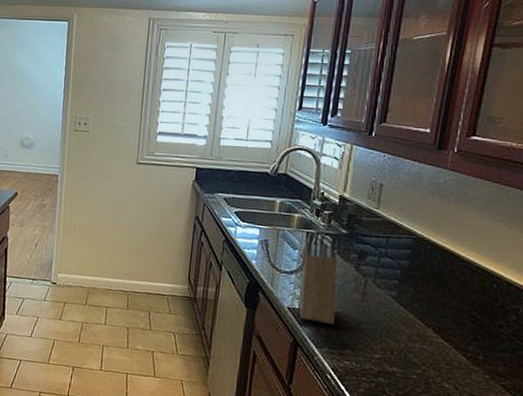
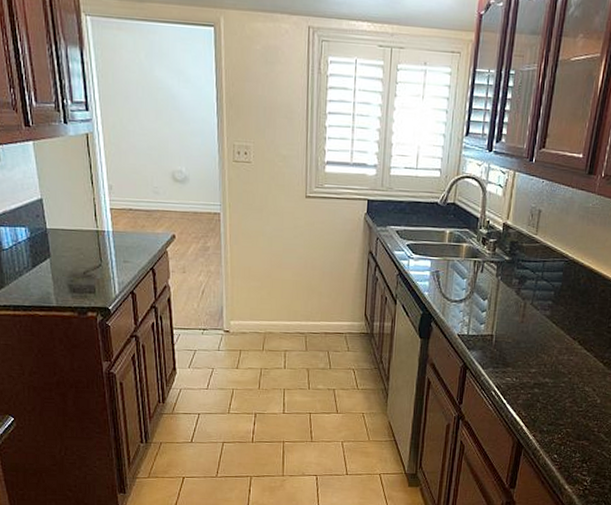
knife block: present [299,234,338,324] -> none [467,263,502,346]

